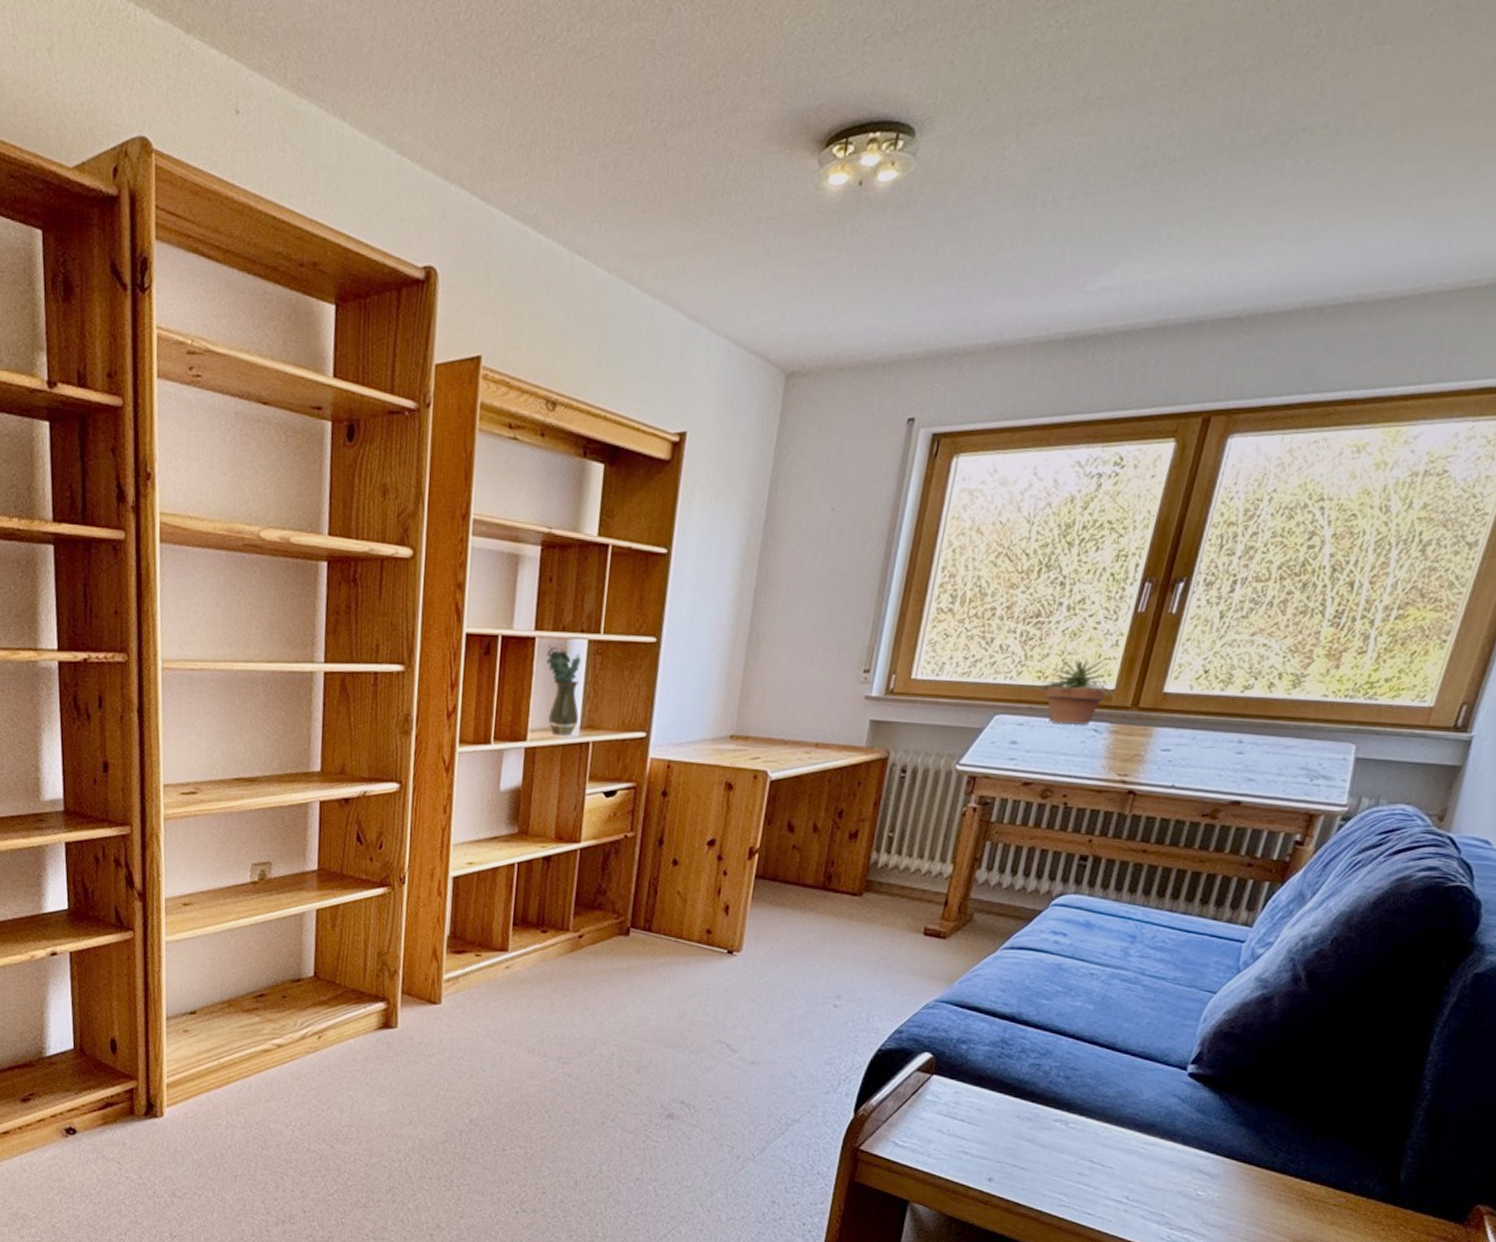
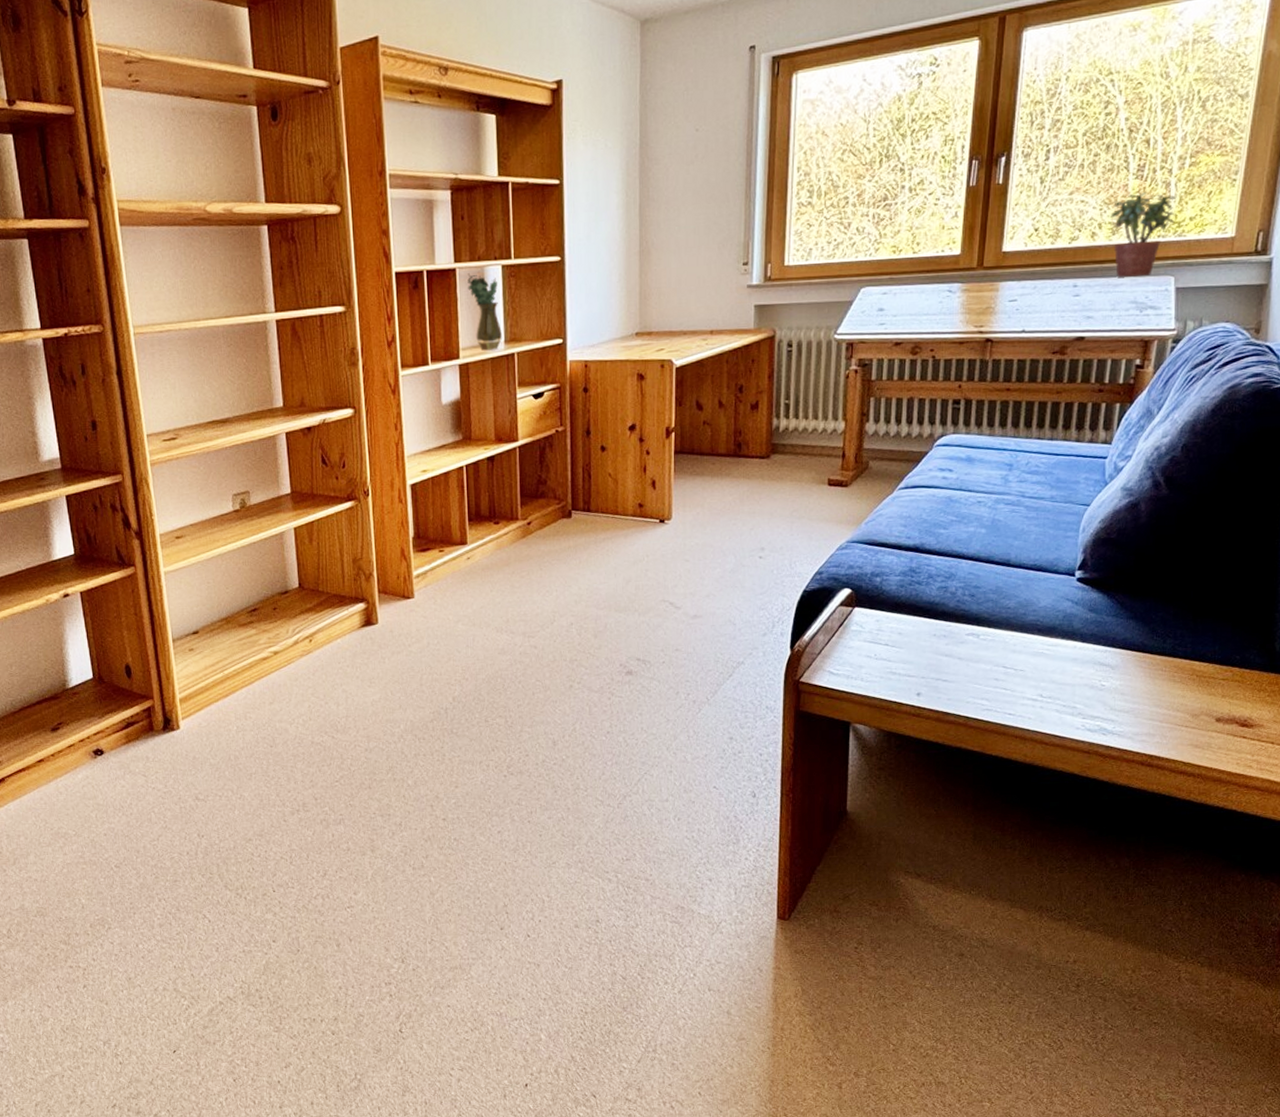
potted plant: present [1037,658,1115,725] -> none [894,230,962,289]
potted plant: none [1289,643,1375,740] -> present [1110,192,1178,279]

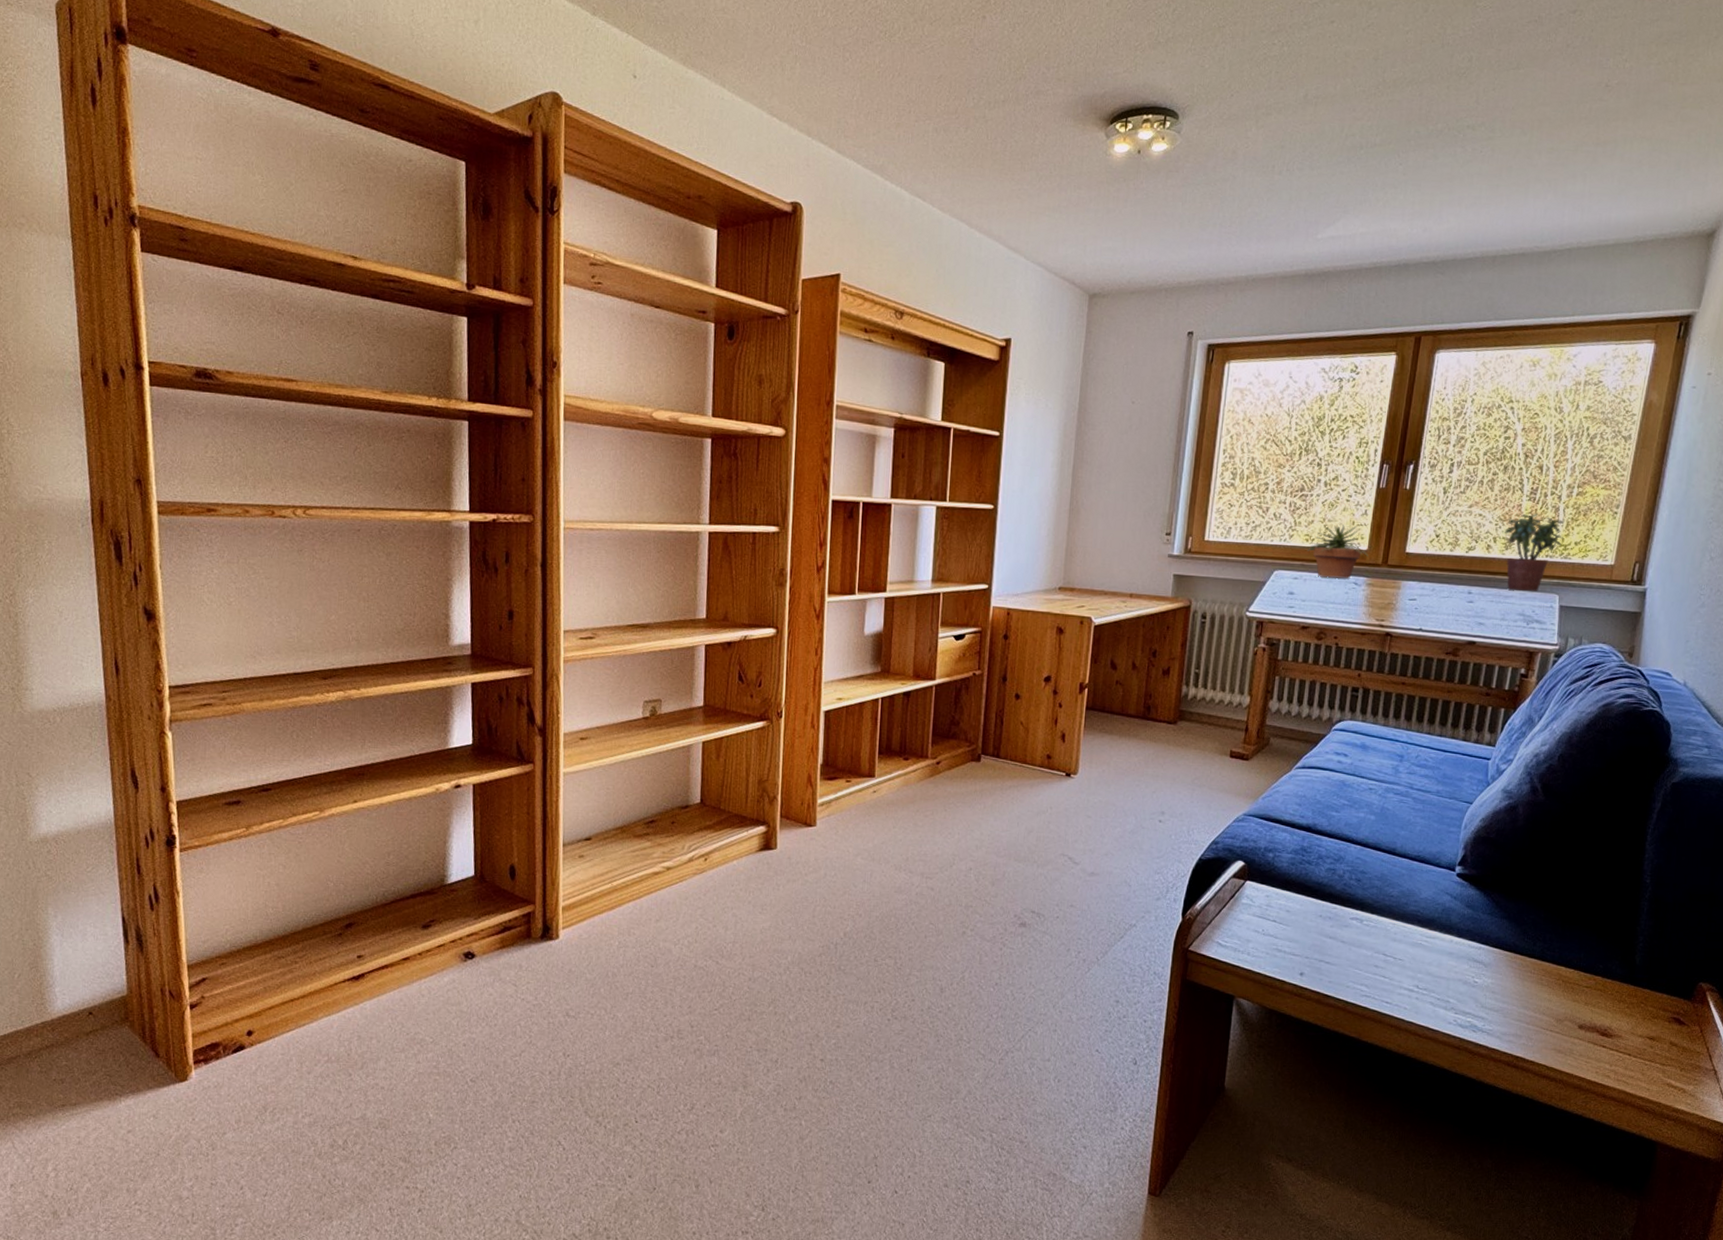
vase: present [467,273,502,351] -> none [901,510,931,588]
potted plant: none [894,230,962,289] -> present [1307,525,1369,579]

